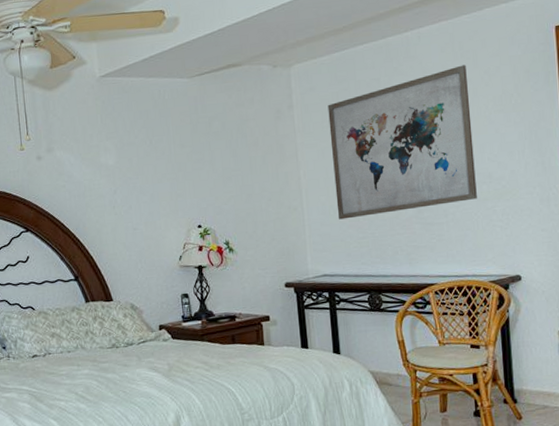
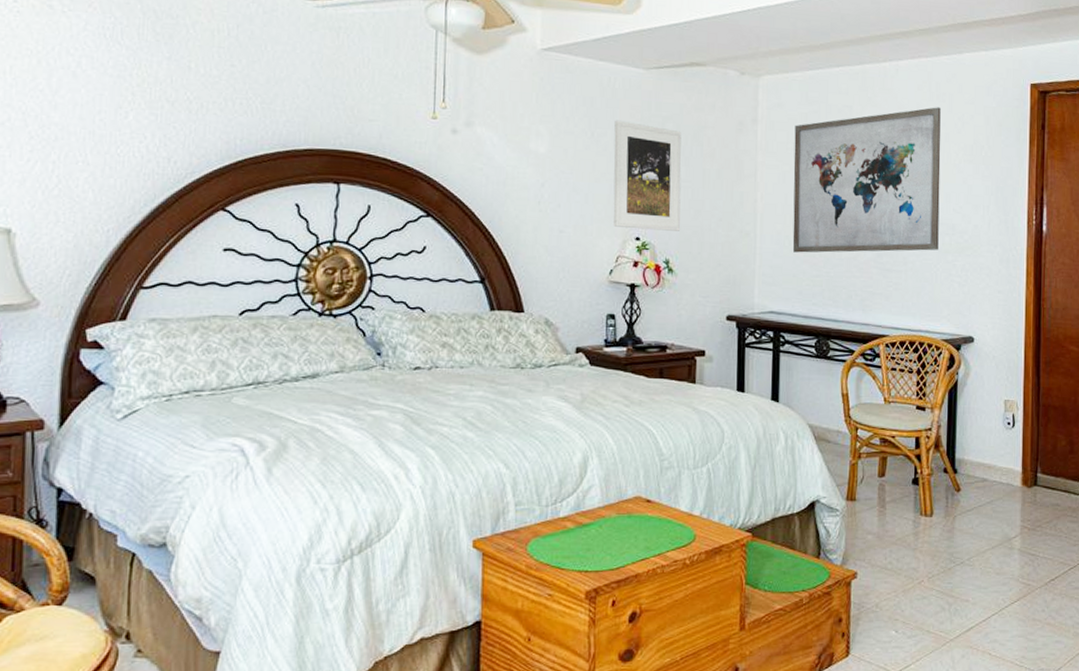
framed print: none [168,126,236,219] -> present [613,120,682,231]

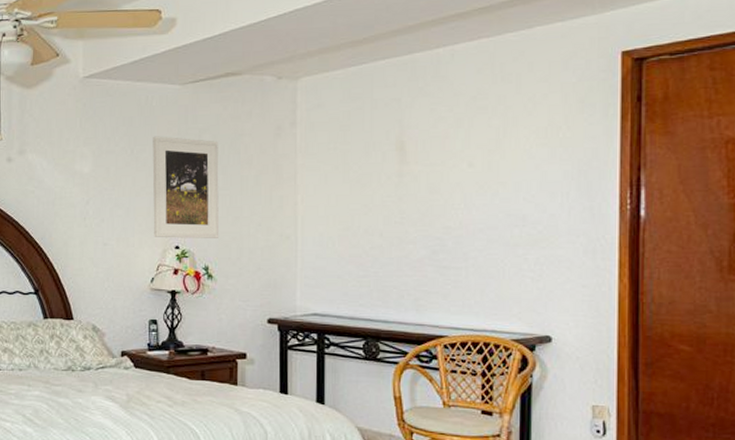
wall art: present [792,107,941,253] -> none [336,89,507,254]

